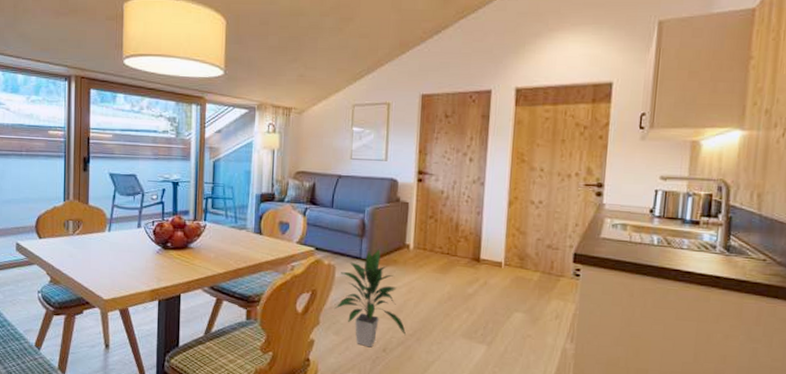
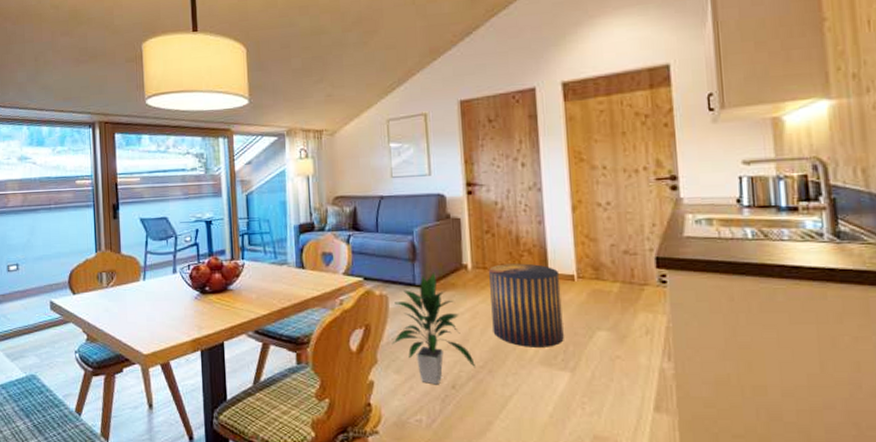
stool: none [425,247,490,323] -> present [489,263,564,347]

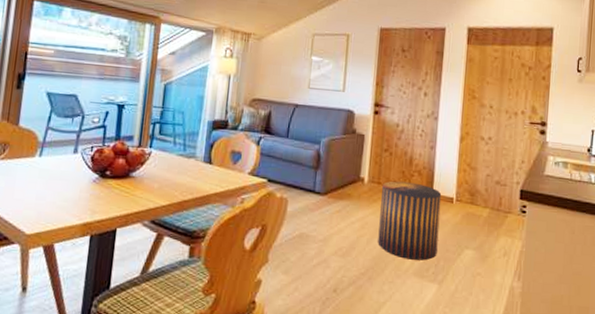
indoor plant: present [391,272,475,385] -> none [284,182,358,288]

